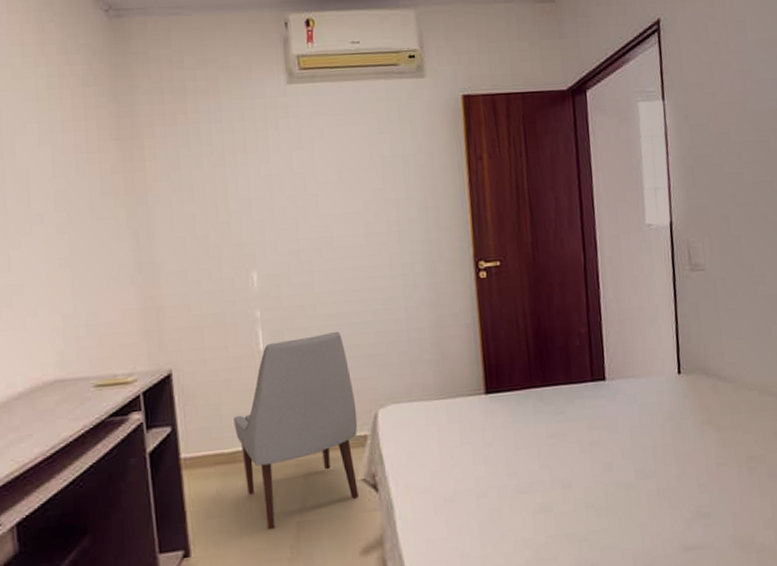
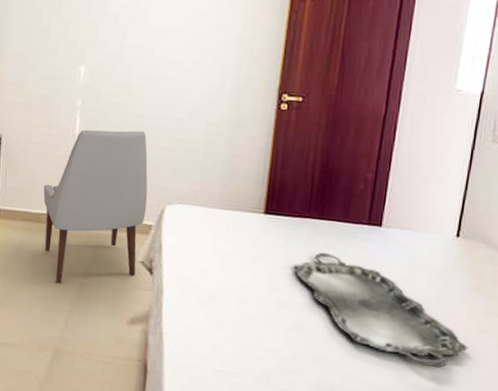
serving tray: none [527,420,713,515] -> present [293,252,468,368]

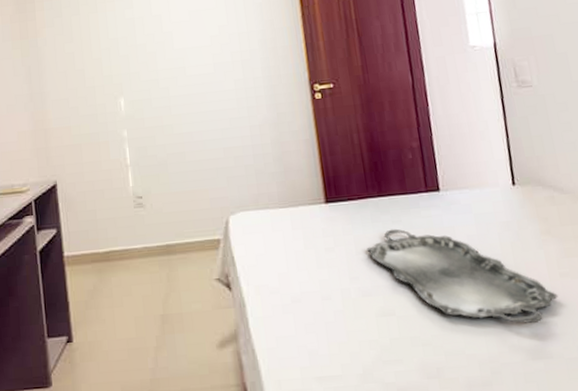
chair: present [43,129,148,284] -> none [107,147,214,322]

